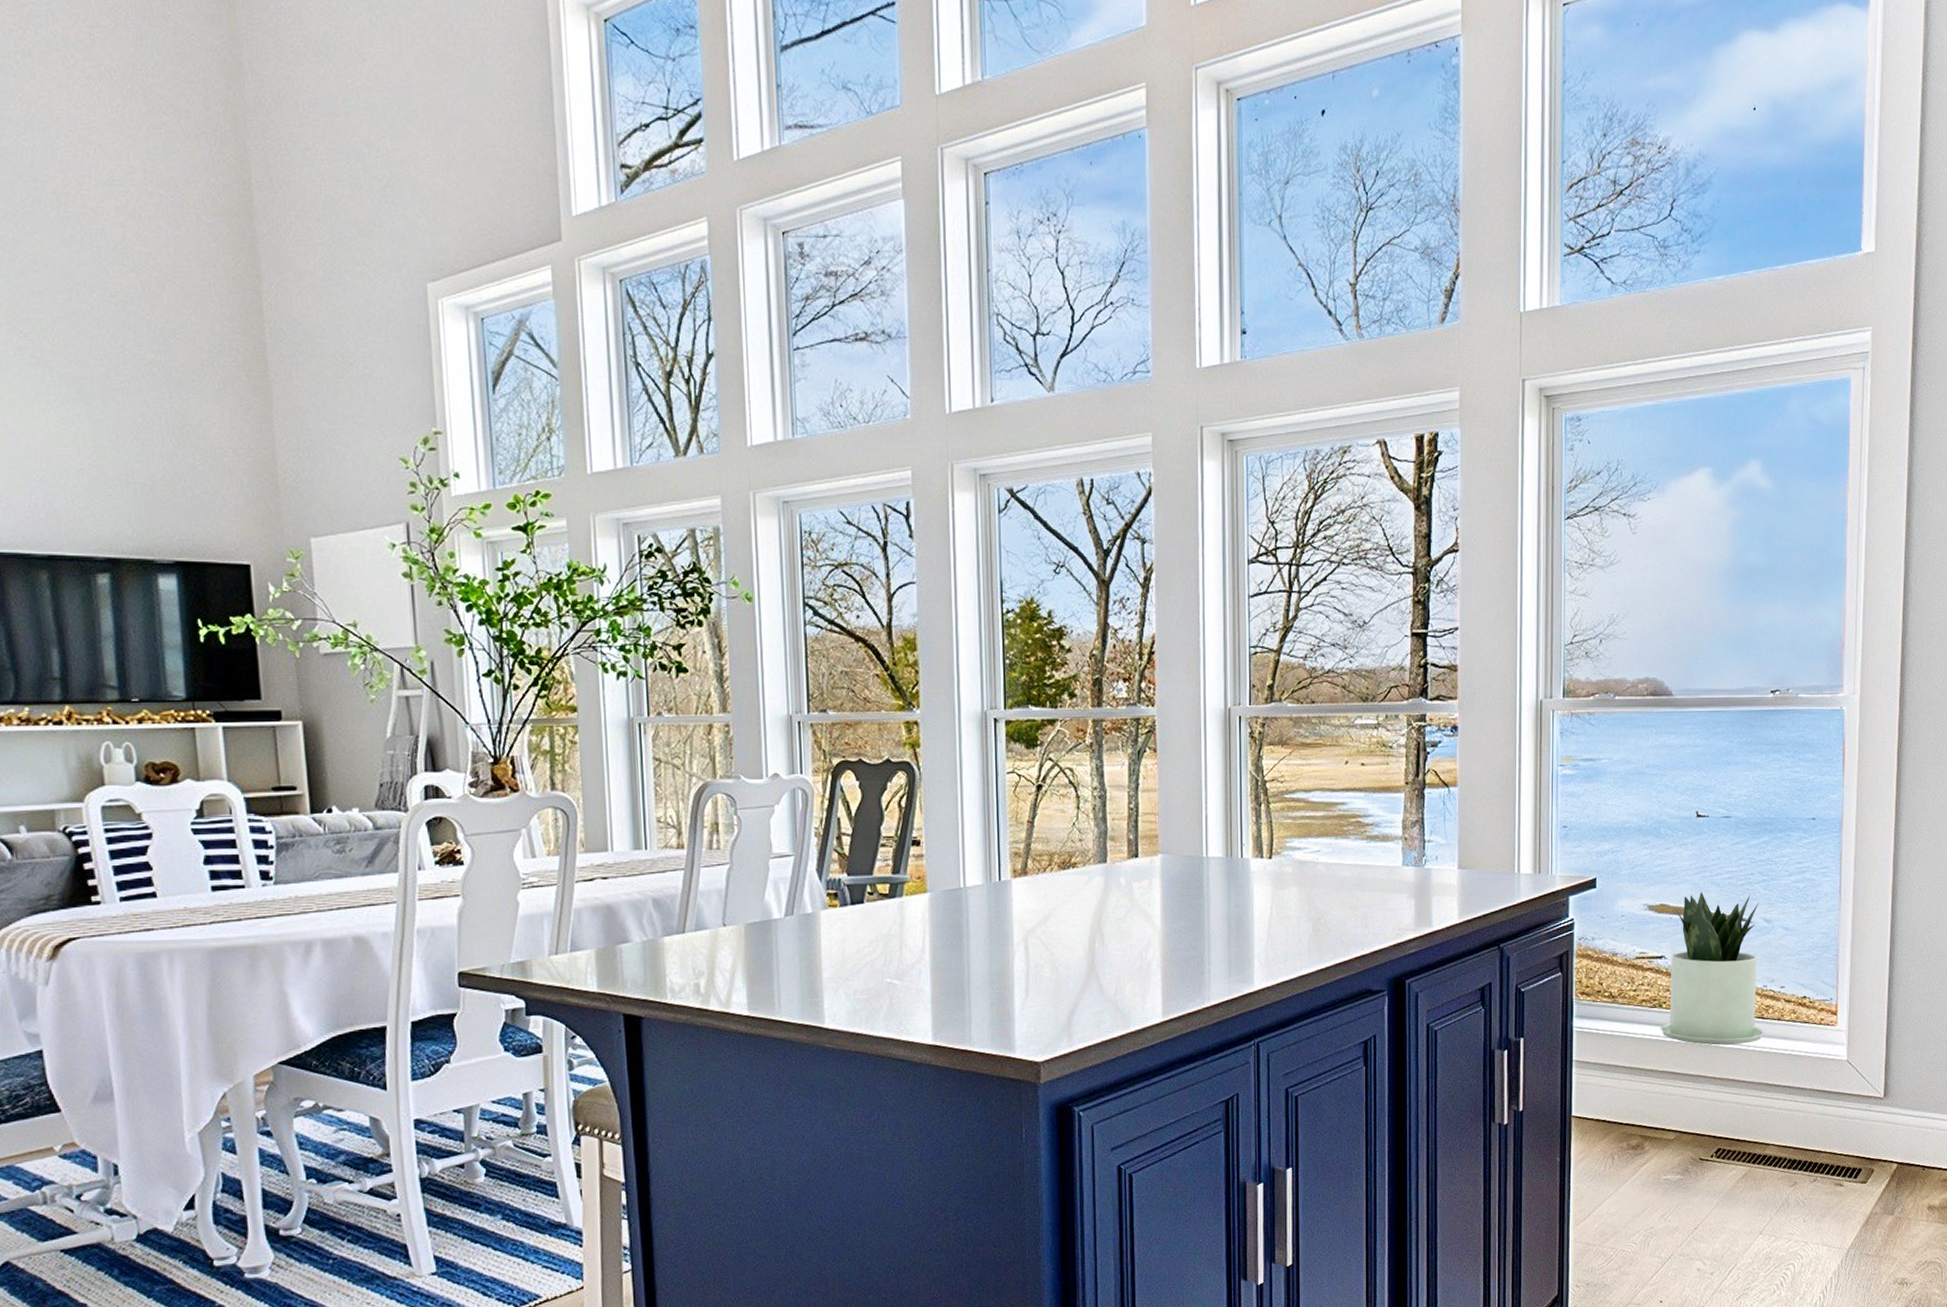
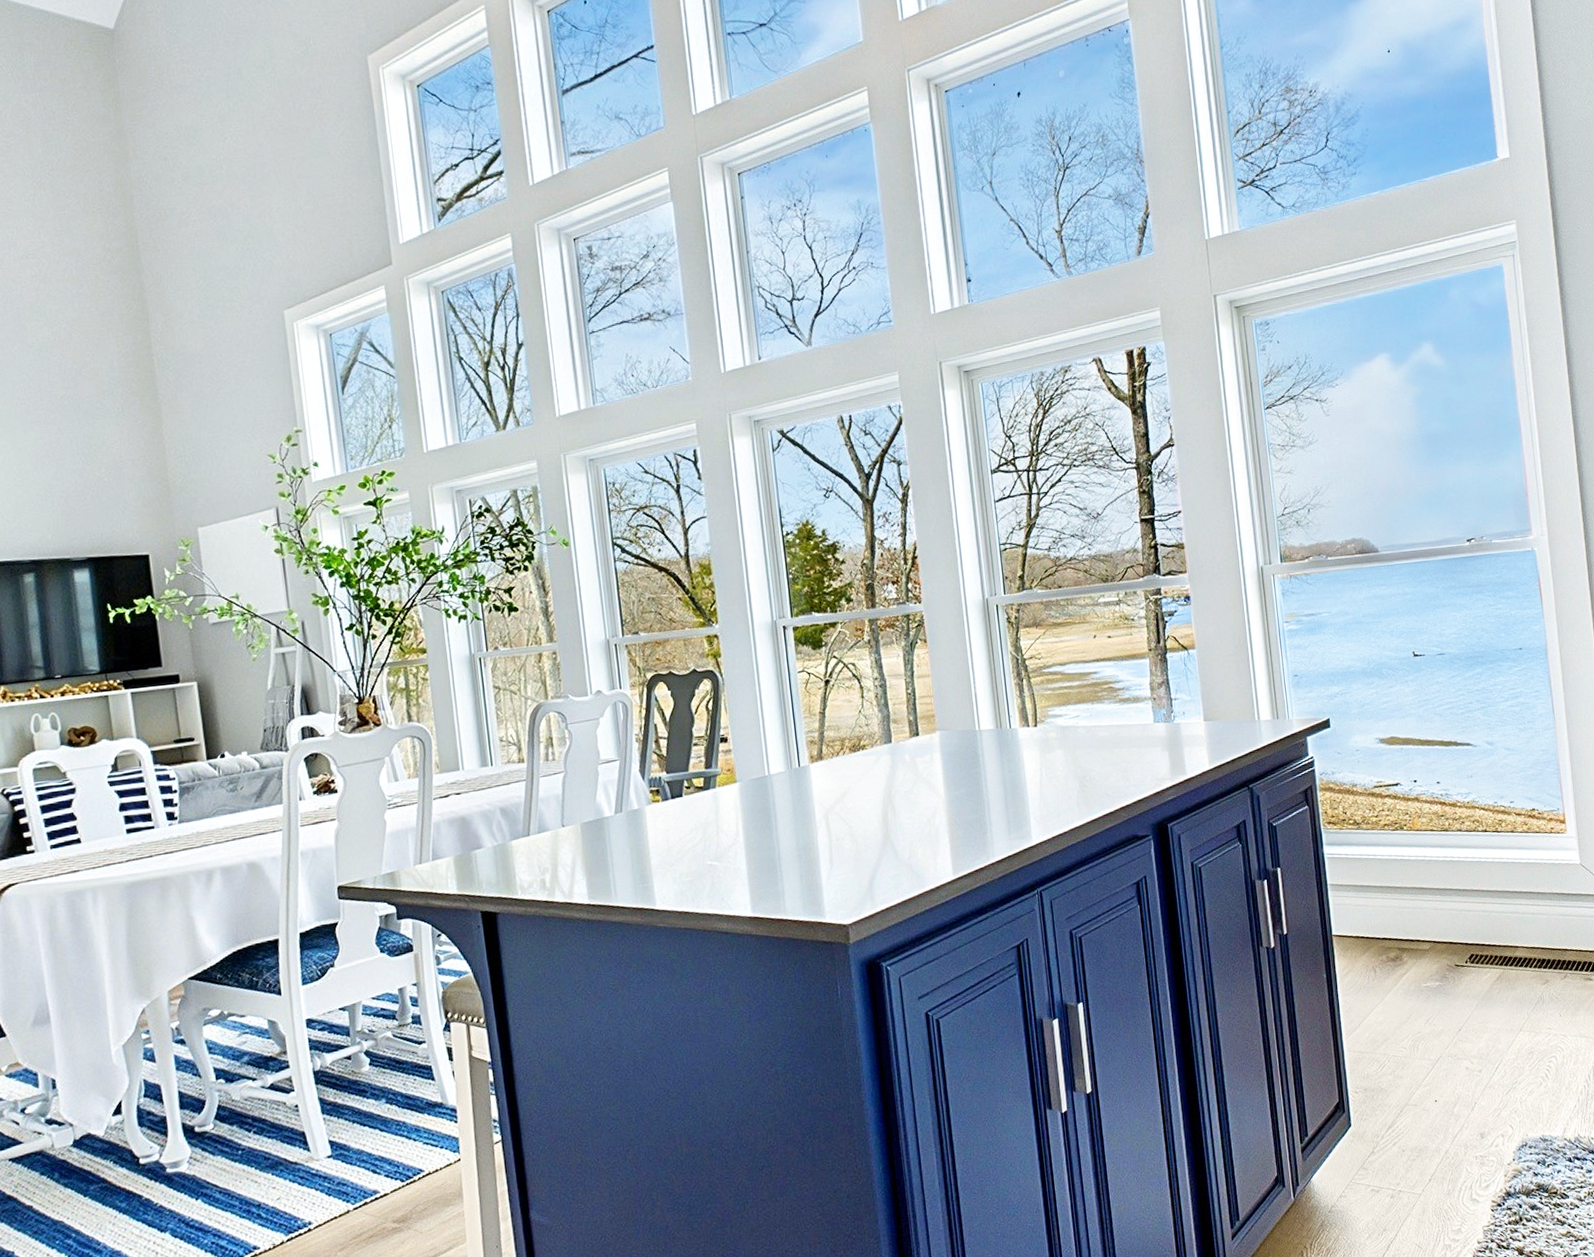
planter: present [1660,892,1765,1046] -> none [1404,721,1501,861]

